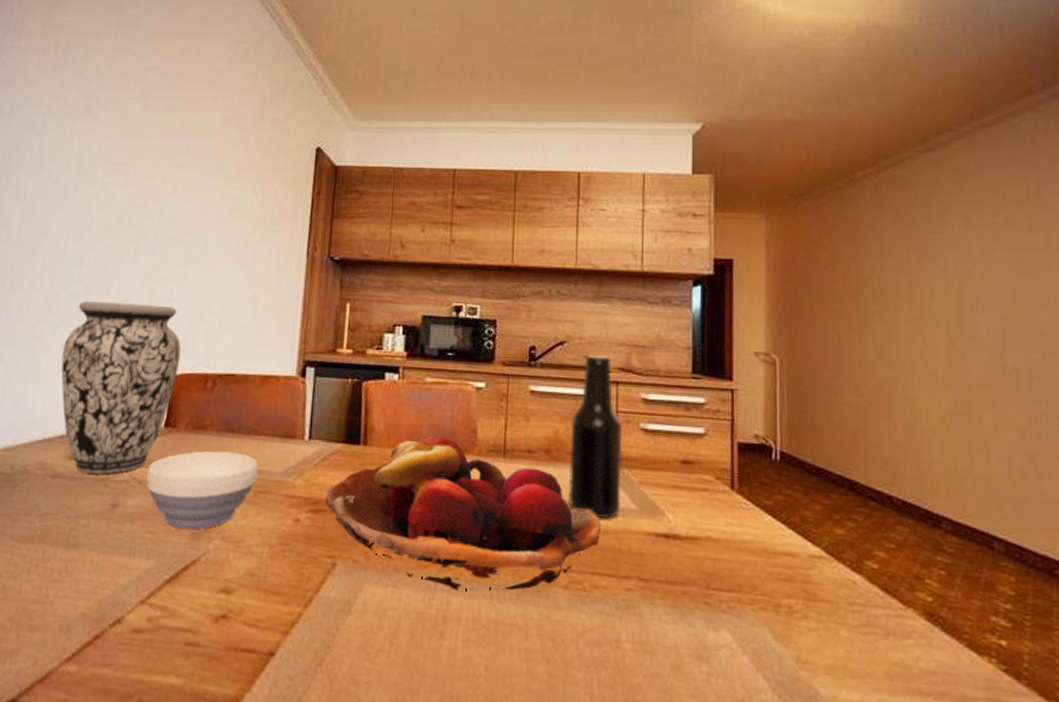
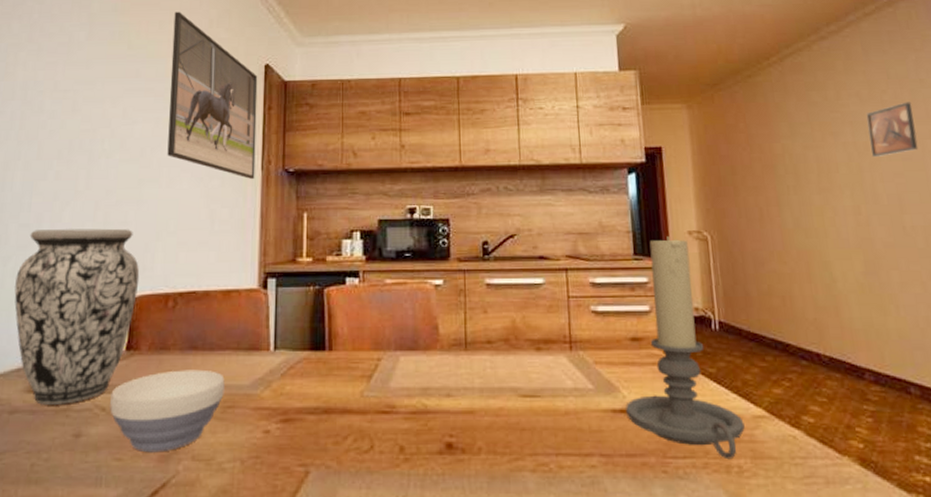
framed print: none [214,88,309,265] -> present [167,12,258,179]
fruit basket: present [325,435,602,591] -> none [294,335,563,485]
beer bottle: present [568,355,623,518] -> none [526,246,579,400]
candle holder: none [670,356,799,599] -> present [626,236,745,460]
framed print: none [972,226,1032,286] -> present [866,102,919,157]

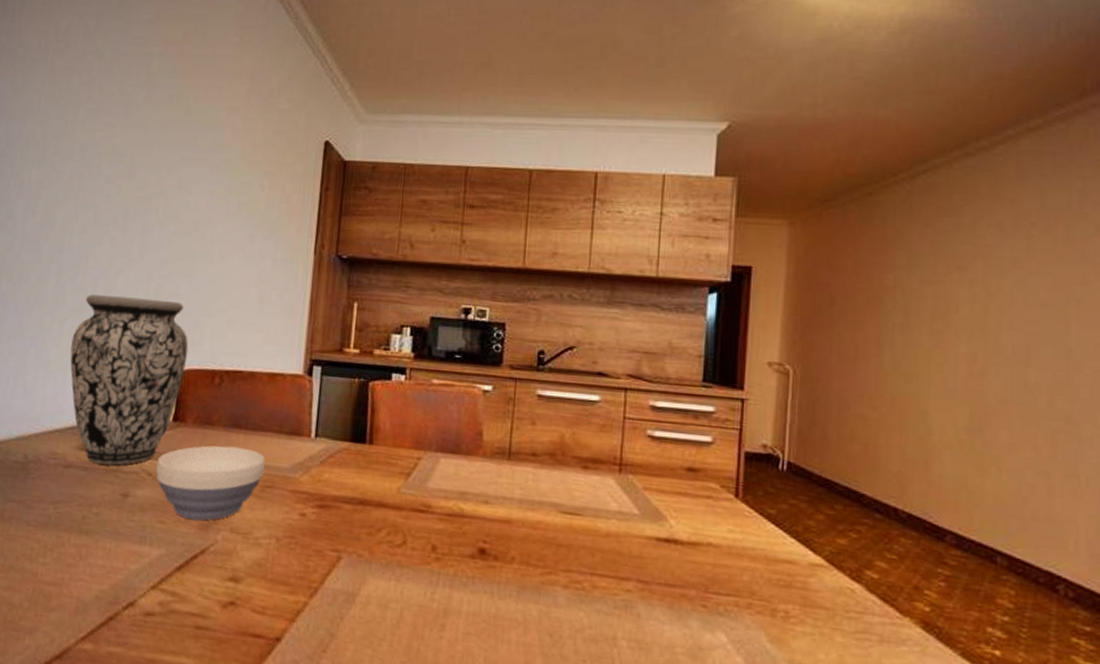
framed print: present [167,12,258,179] -> none [220,77,317,262]
candle holder: present [626,236,745,460] -> none [671,365,799,604]
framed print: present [866,102,919,157] -> none [1002,238,1066,300]

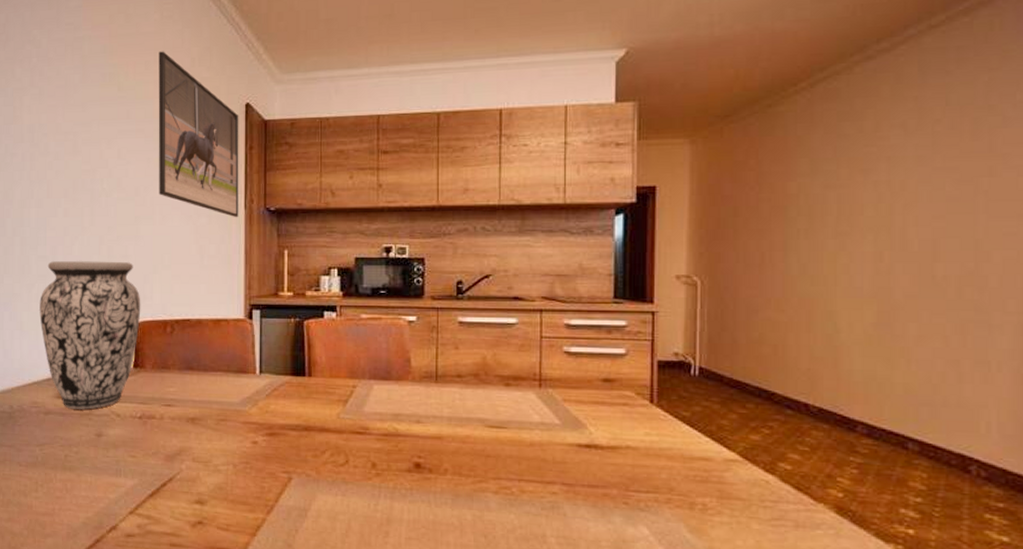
bowl: present [156,446,265,521] -> none [123,386,218,454]
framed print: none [220,77,317,262] -> present [158,51,239,217]

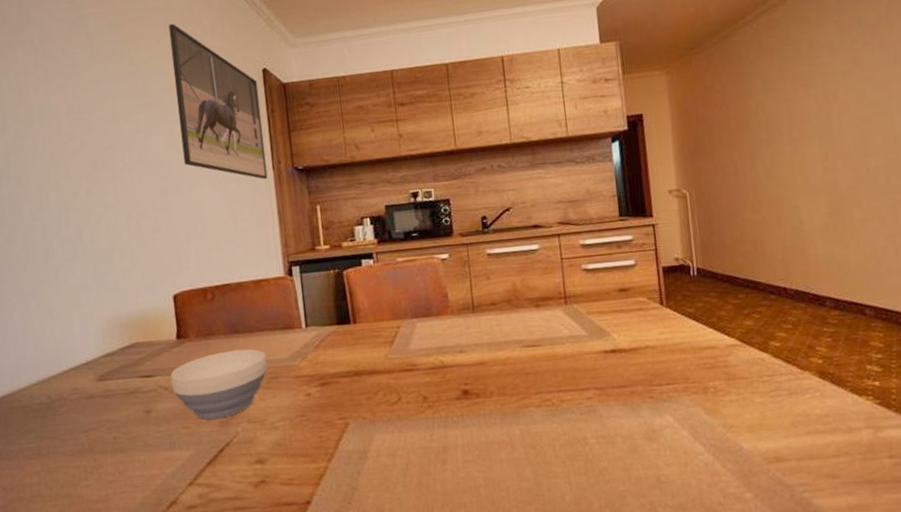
vase: present [39,261,141,410] -> none [69,234,179,390]
bowl: none [123,386,218,454] -> present [170,349,268,420]

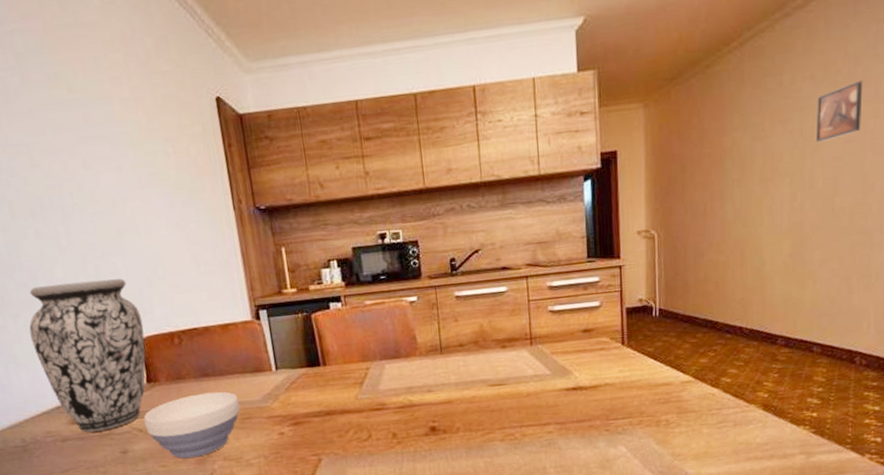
vase: none [69,234,179,390] -> present [29,278,146,433]
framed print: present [168,23,268,179] -> none [107,43,229,220]
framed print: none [836,48,885,105] -> present [815,80,863,142]

